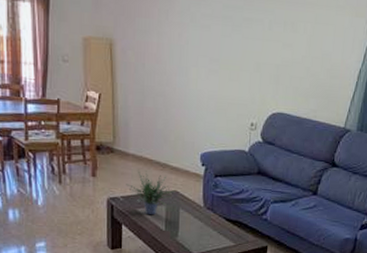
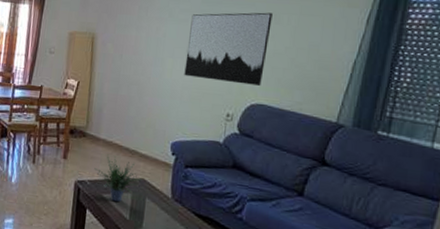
wall art: none [209,19,290,95] -> present [184,12,273,86]

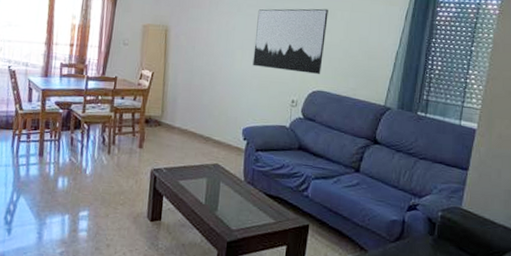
potted plant: present [94,154,143,202] -> none [170,142,217,188]

